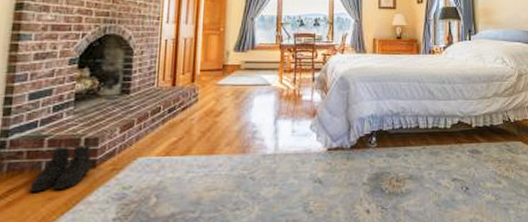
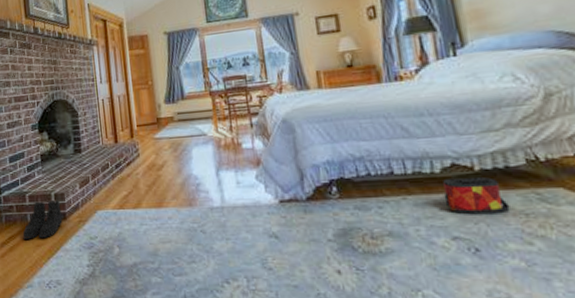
bag: none [450,132,490,162] -> present [443,176,510,215]

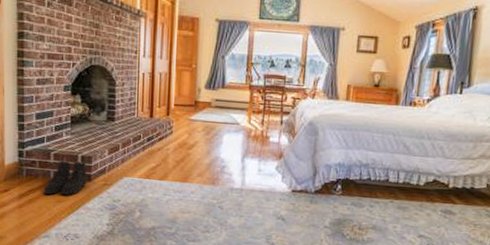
bag: present [443,176,510,215] -> none [420,190,466,222]

